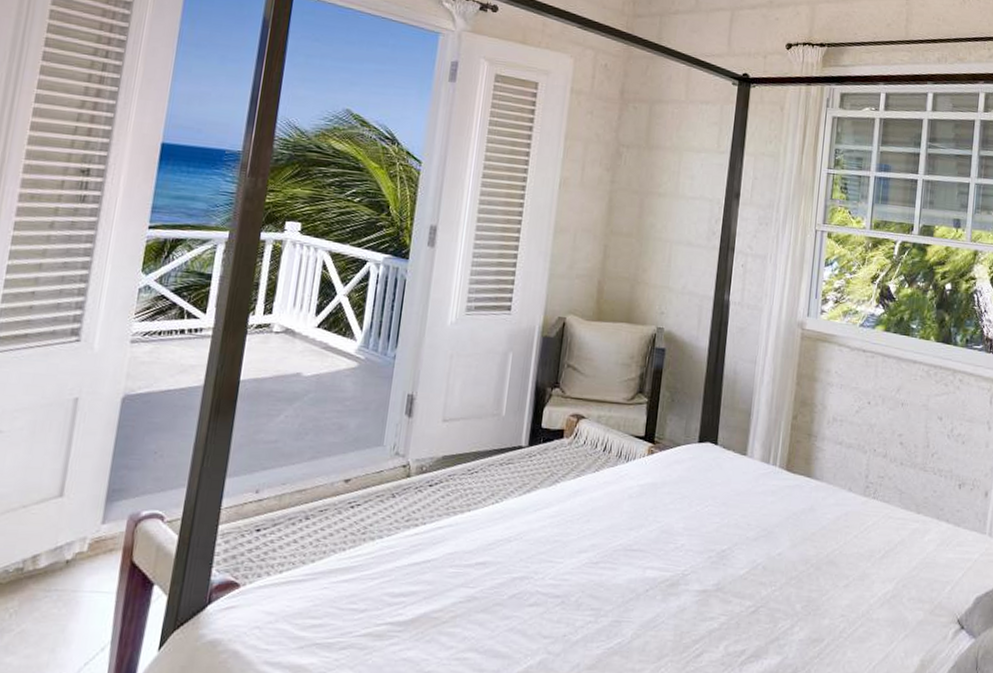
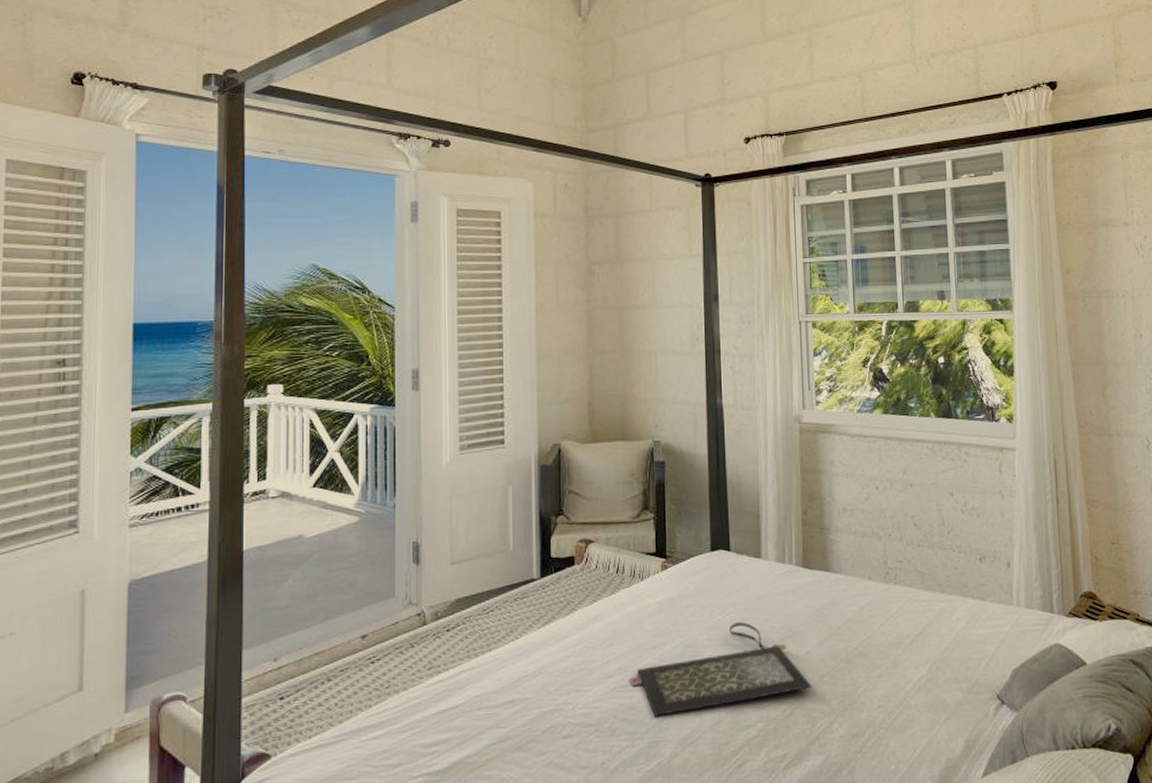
clutch bag: none [602,515,779,597] -> present [629,622,812,716]

